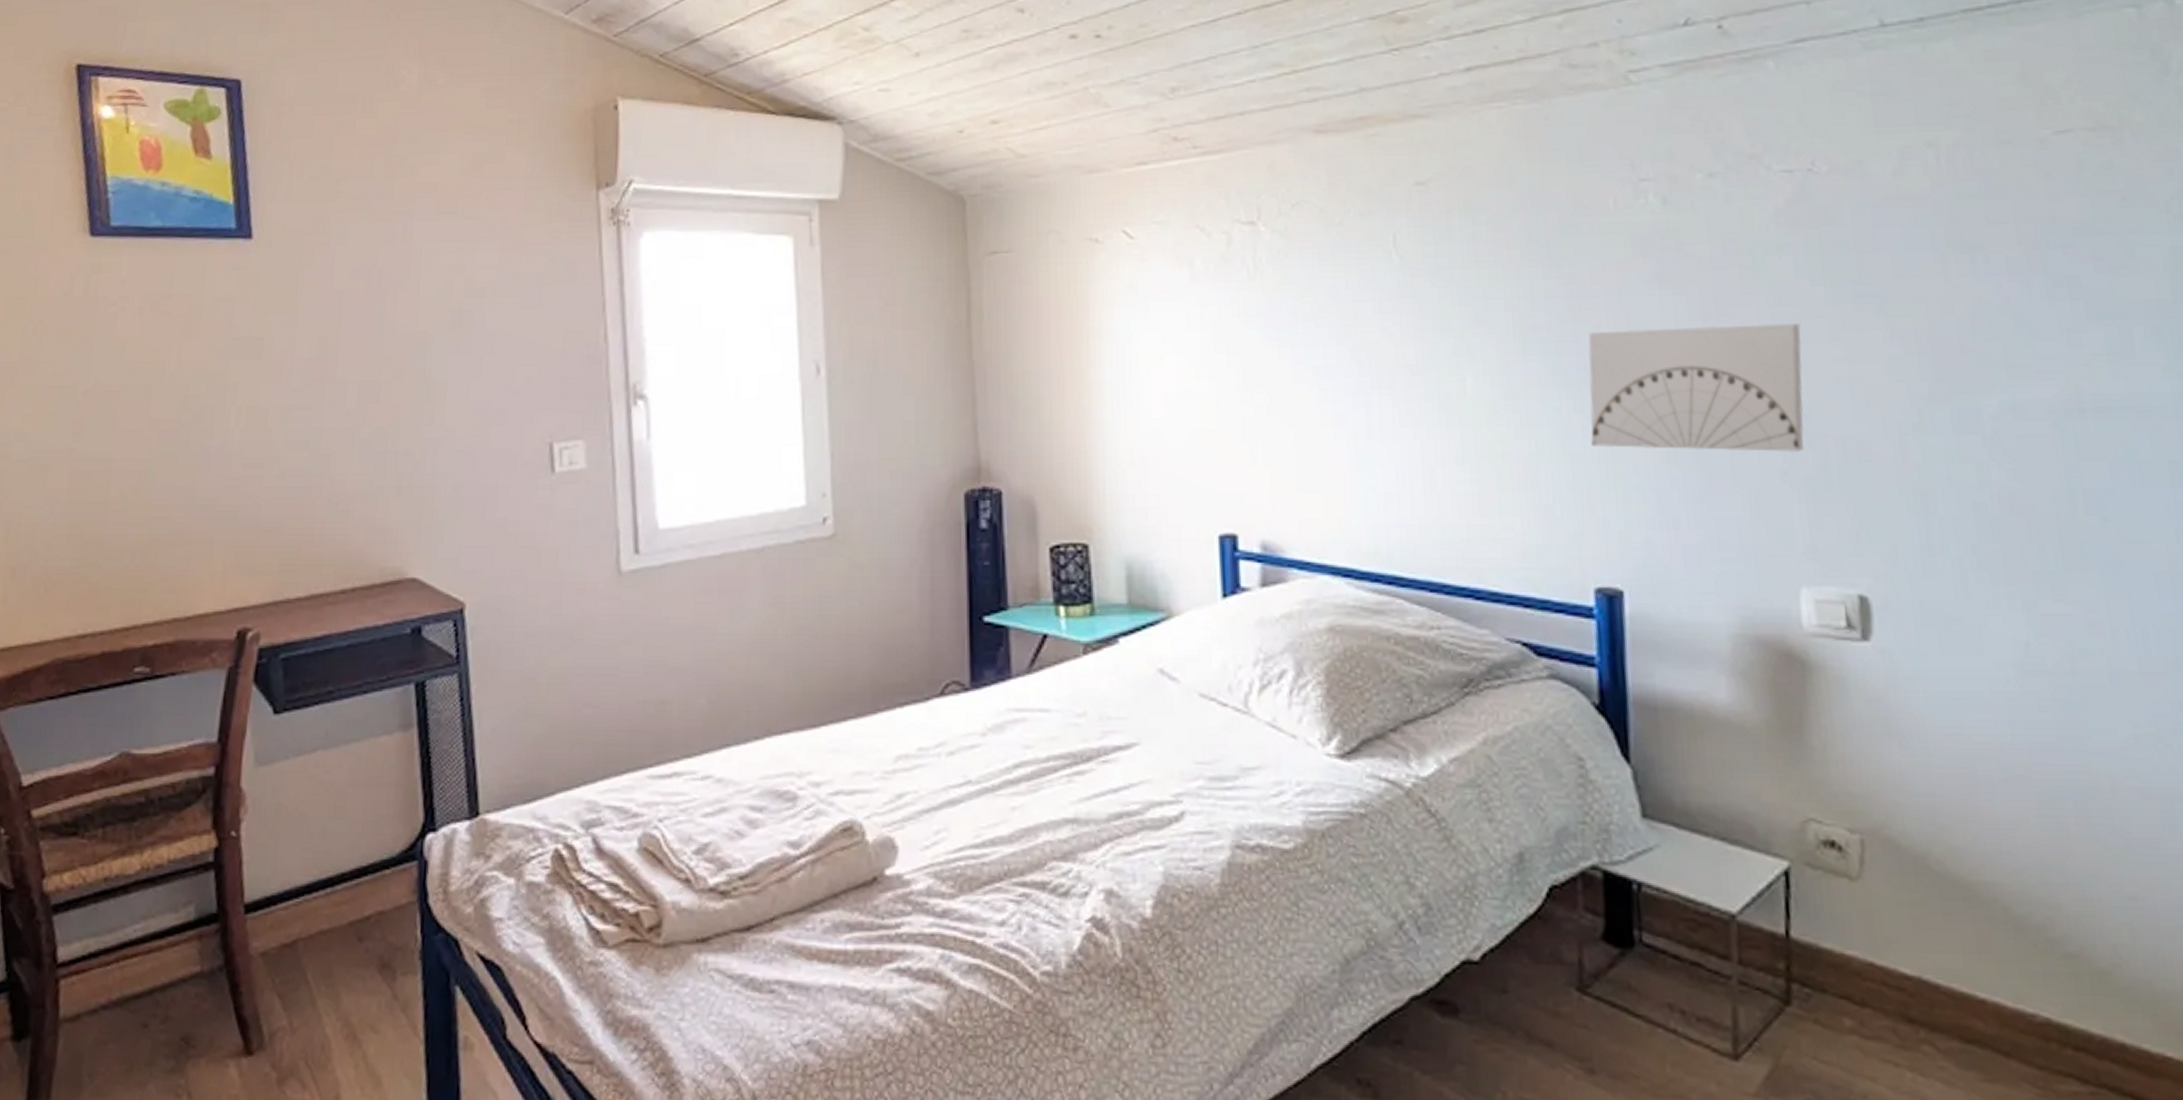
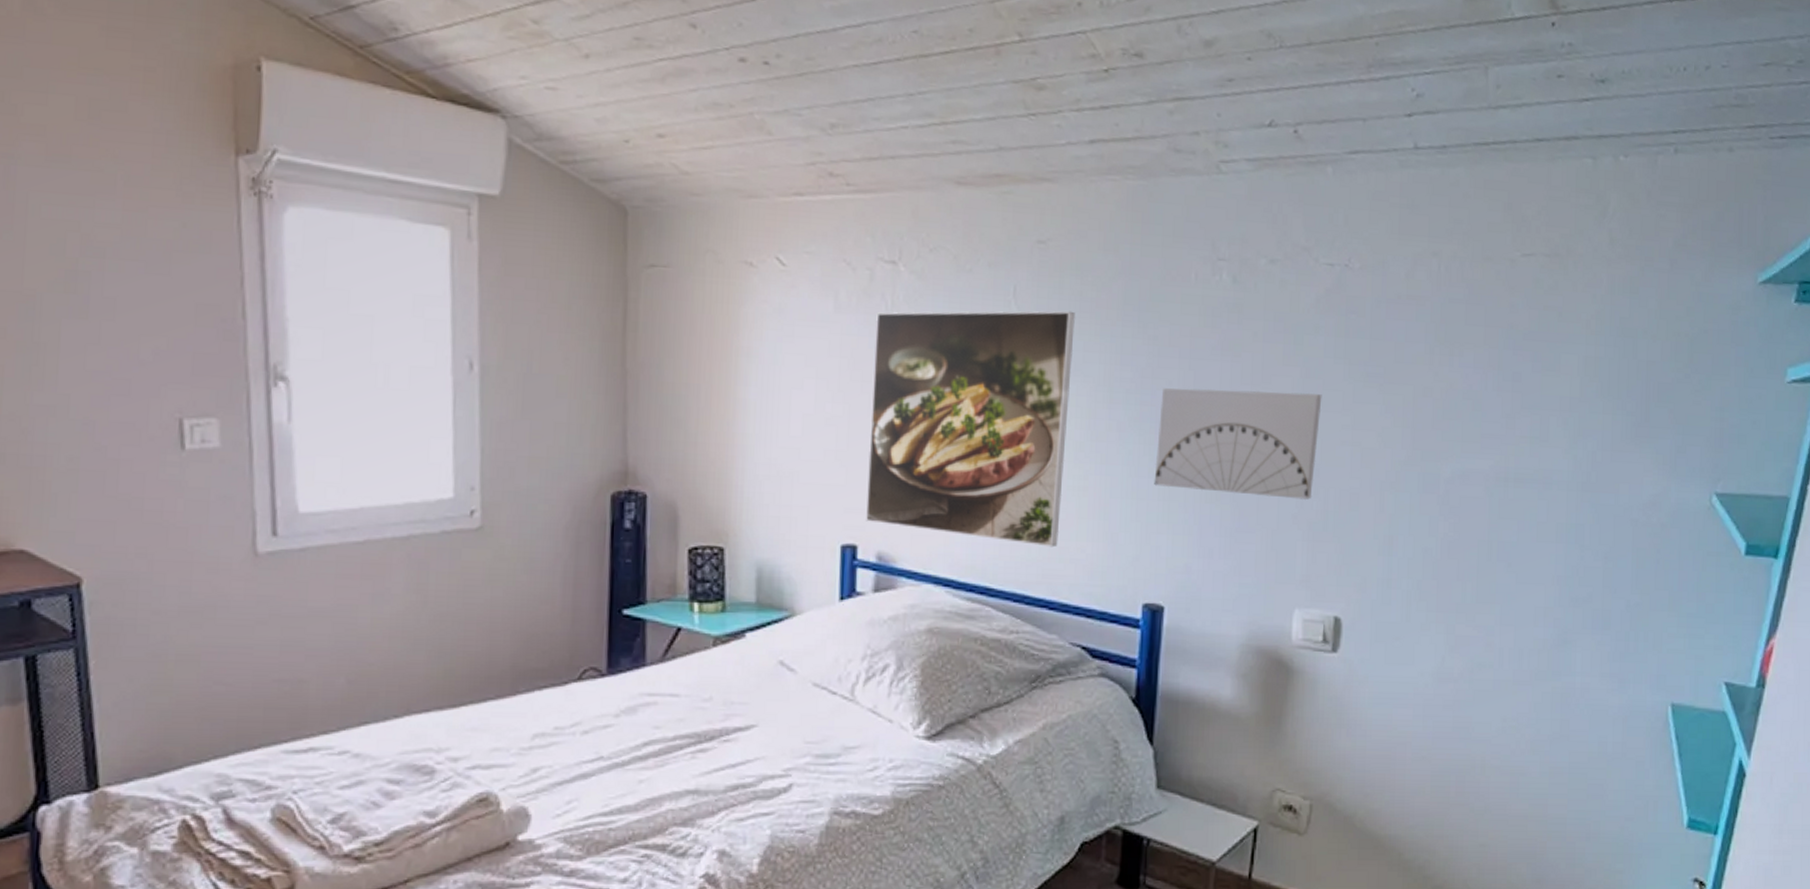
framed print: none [1238,255,1478,526] -> present [865,310,1075,548]

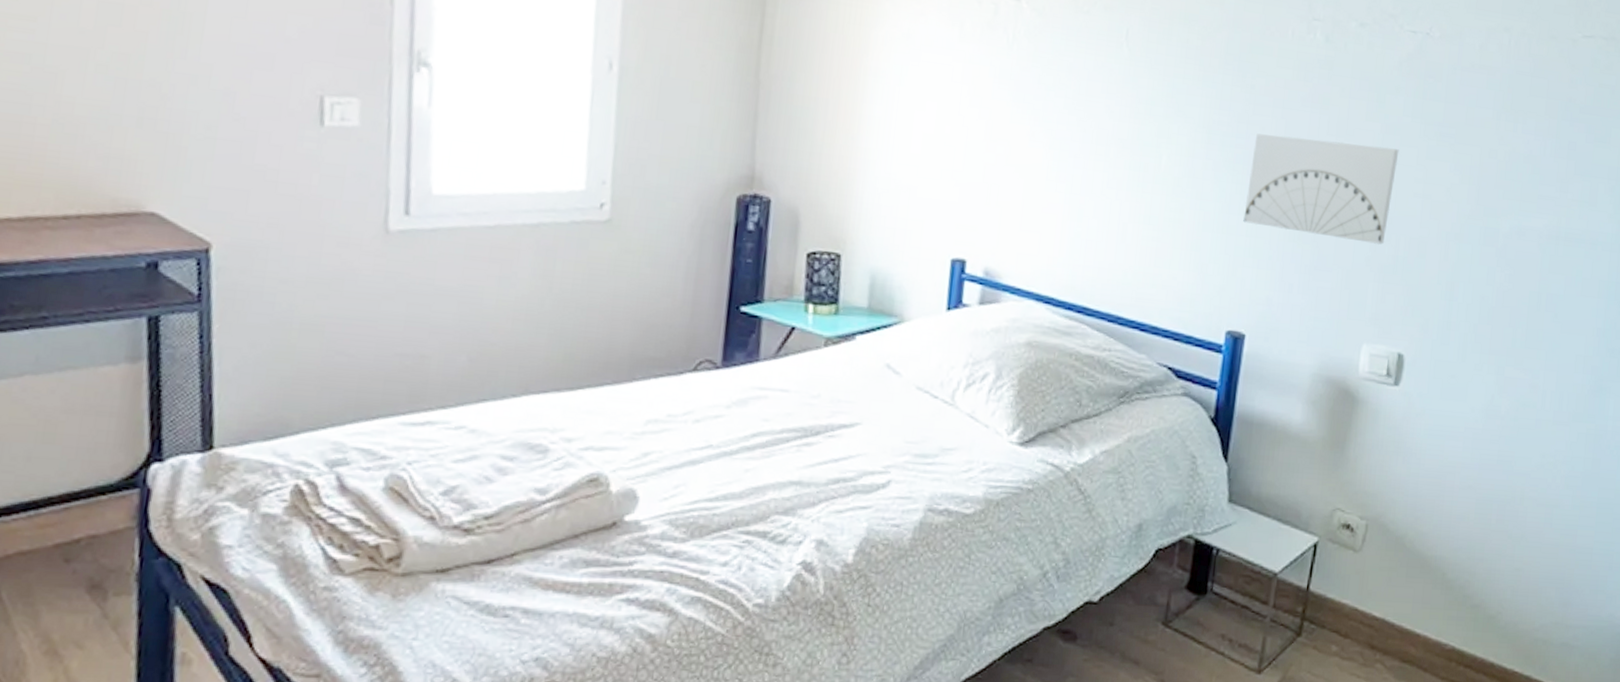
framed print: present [865,310,1075,548] -> none [975,44,1181,274]

